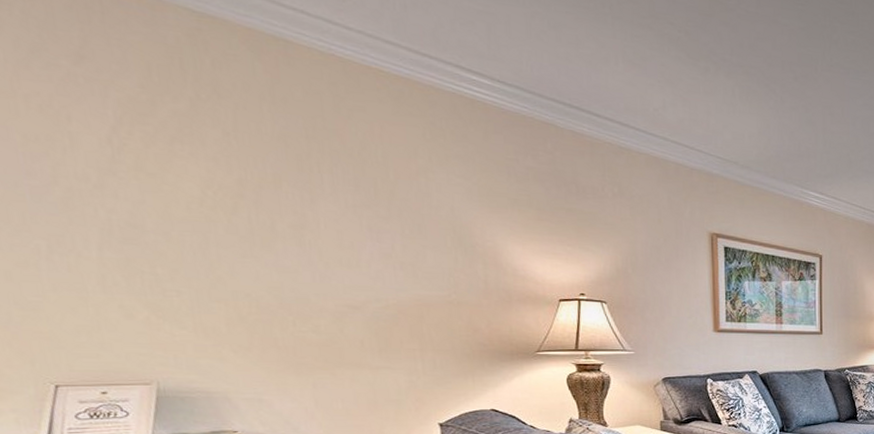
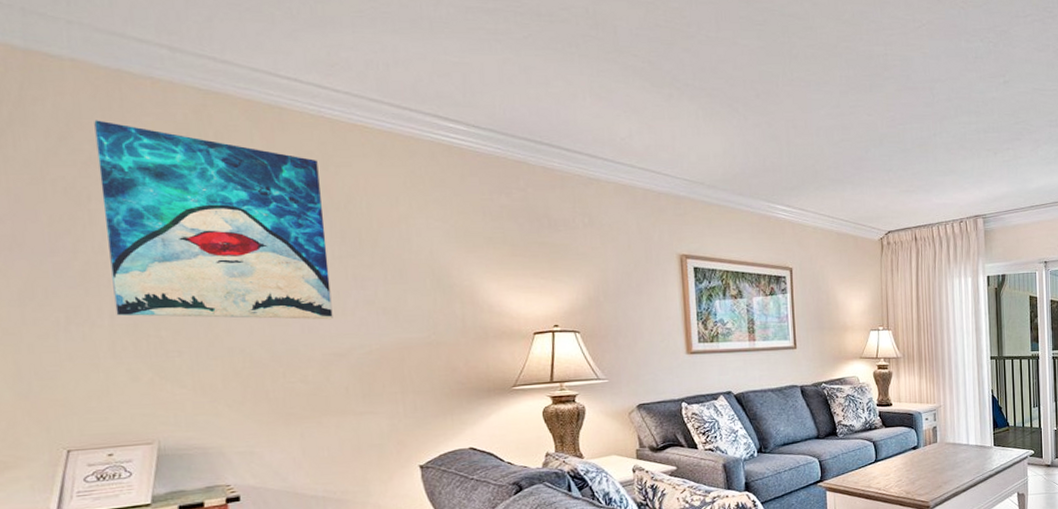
wall art: none [71,33,347,271] -> present [94,120,333,320]

